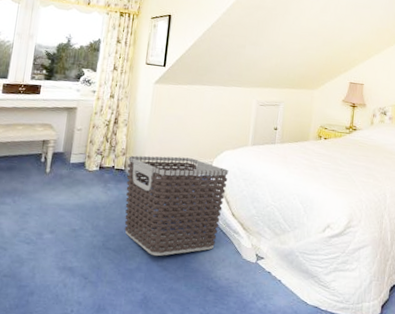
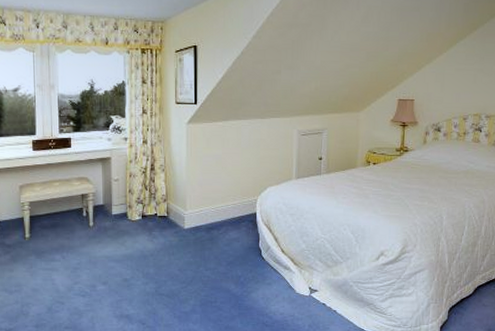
clothes hamper: present [124,155,229,256] -> none [170,198,274,297]

